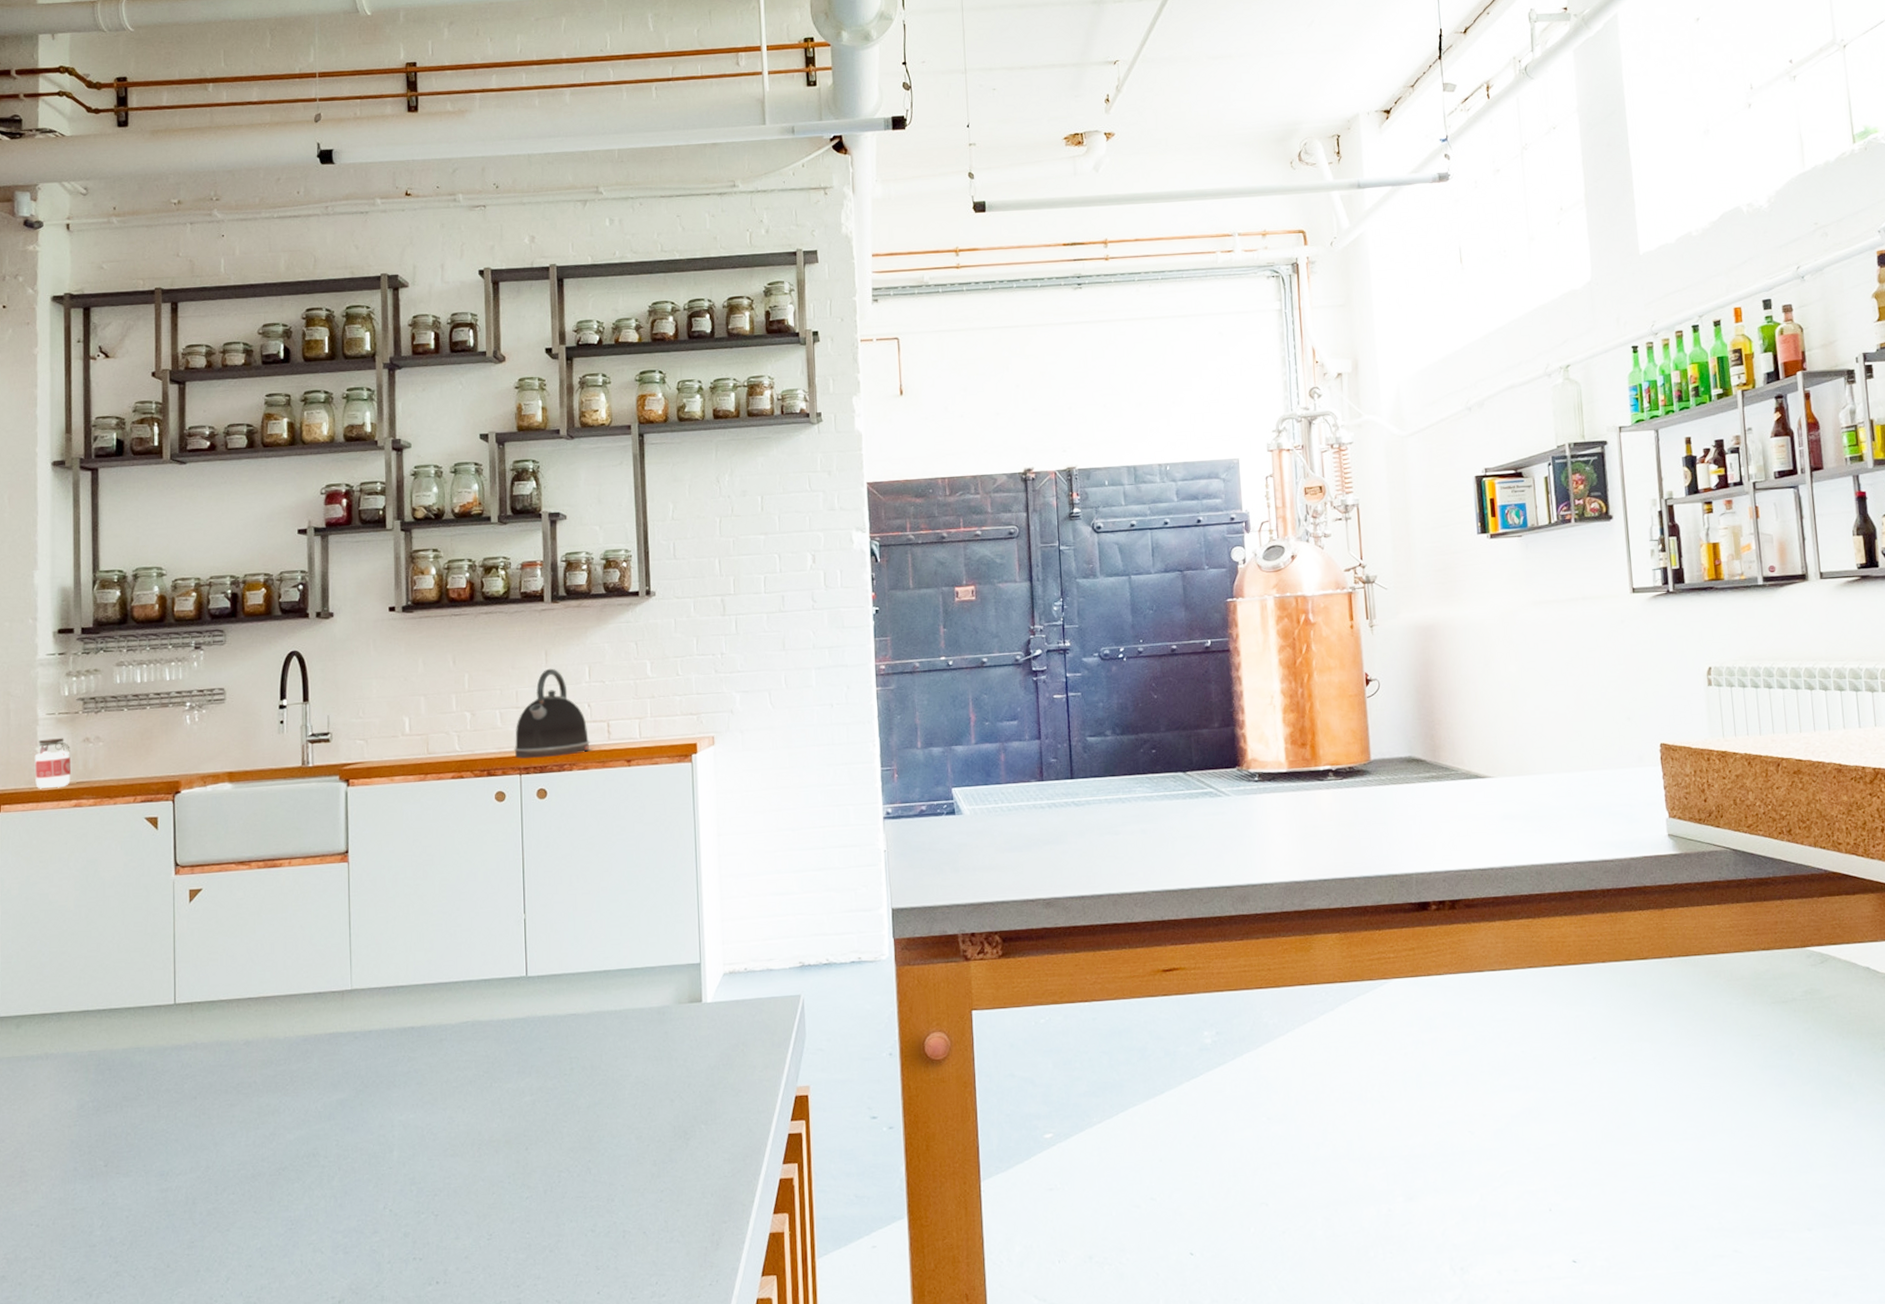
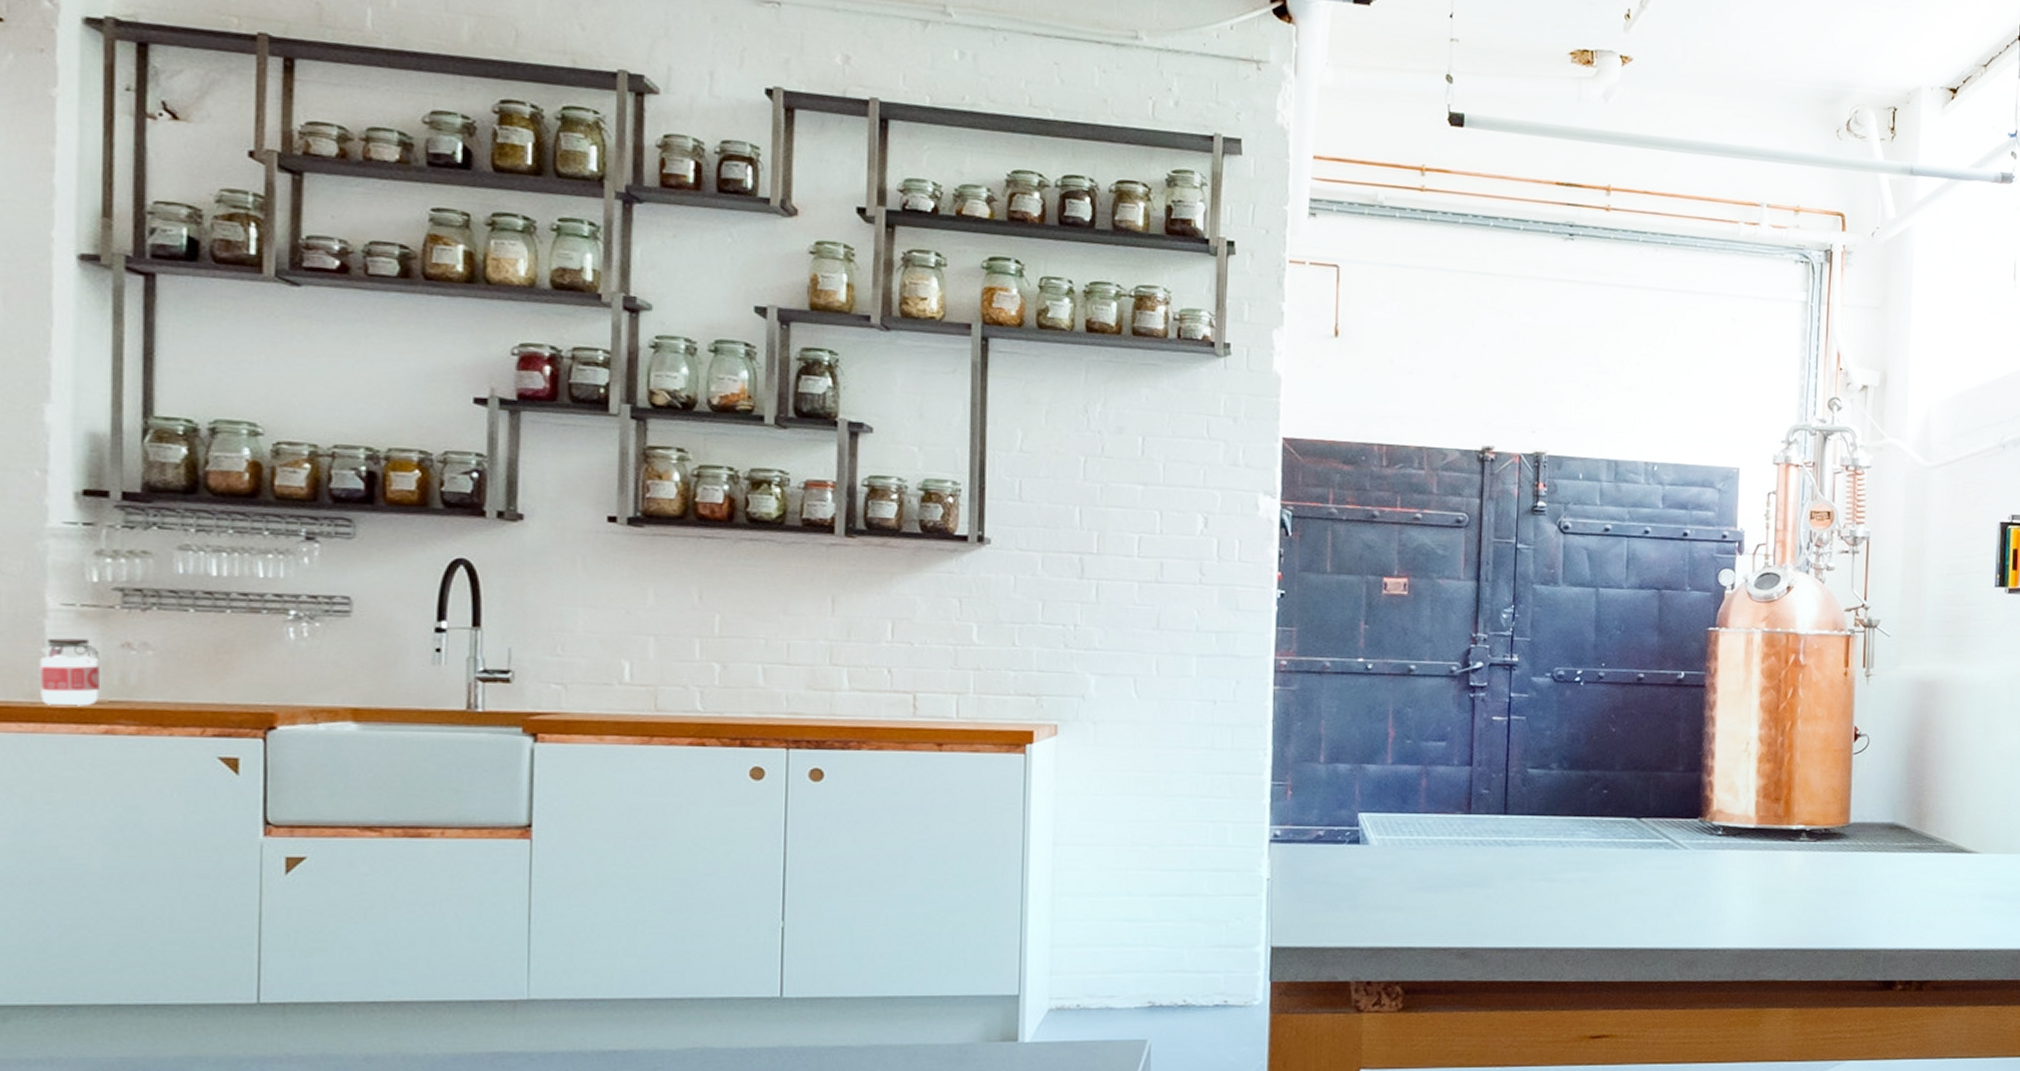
kettle: present [513,668,590,759] -> none [779,619,888,731]

